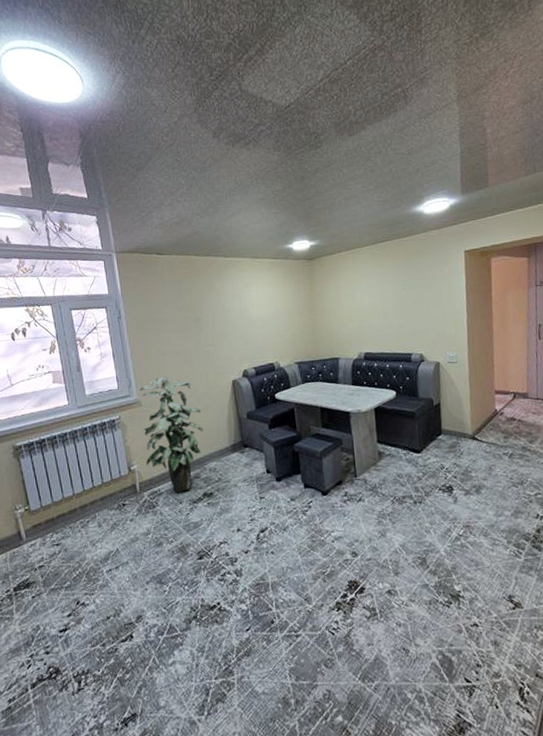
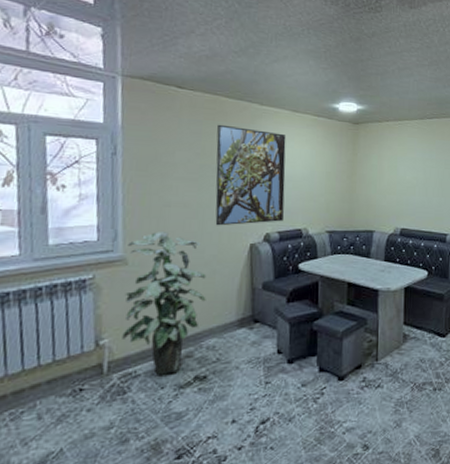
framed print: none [193,279,257,368] -> present [215,124,287,226]

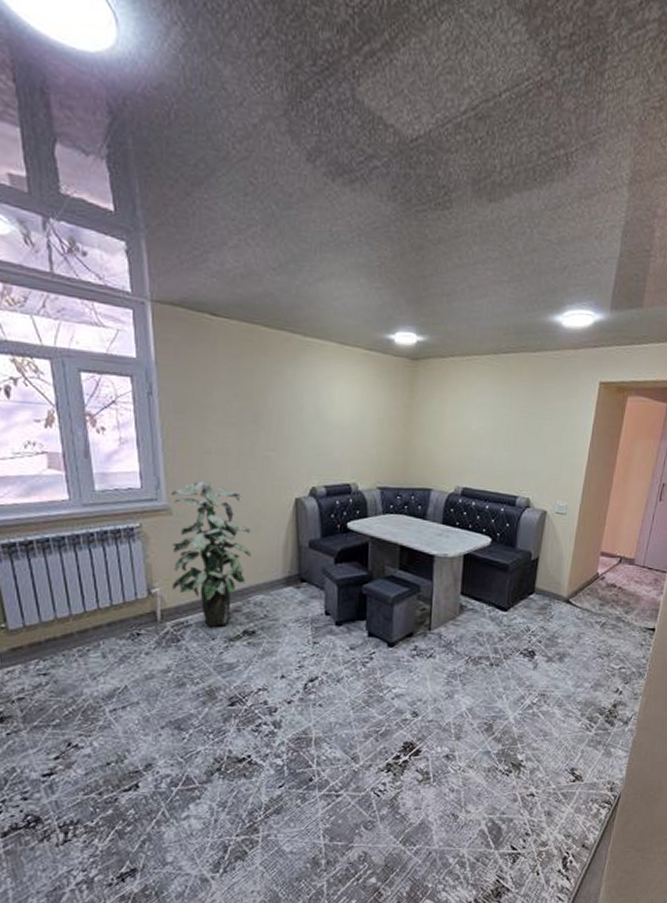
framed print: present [215,124,287,226] -> none [256,359,334,477]

